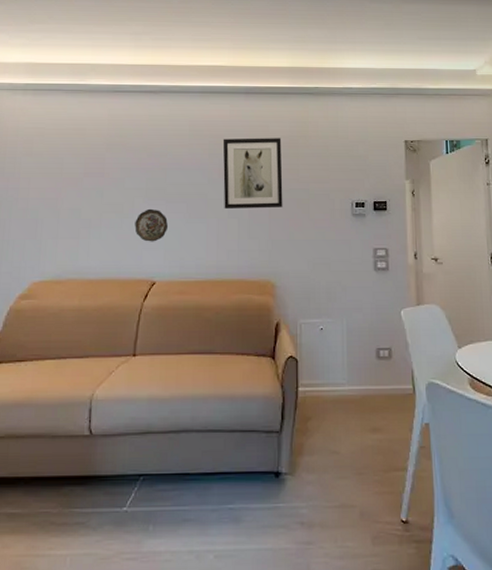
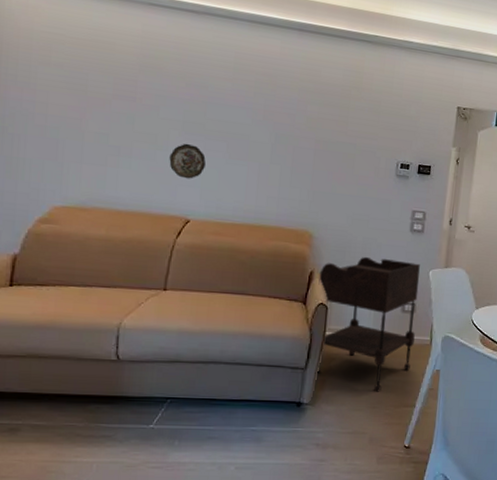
wall art: present [222,138,283,209] -> none [266,78,334,159]
side table: none [286,301,395,455] -> present [315,256,420,392]

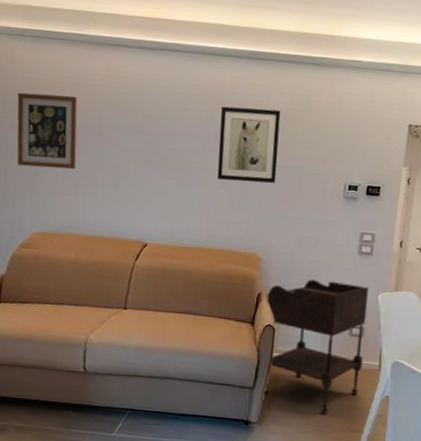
wall art: none [33,47,108,137] -> present [17,92,78,169]
decorative plate: present [169,143,206,179] -> none [129,172,162,206]
wall art: none [266,78,334,159] -> present [217,106,281,183]

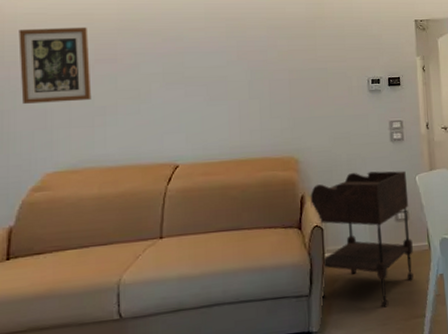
wall art: present [217,106,281,183] -> none [240,19,303,90]

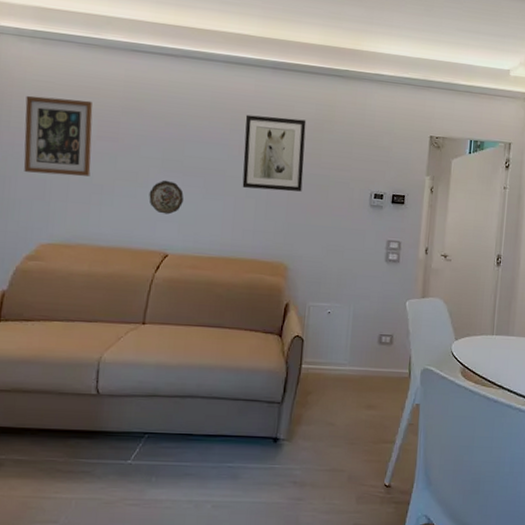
decorative plate: none [153,93,188,126] -> present [149,180,184,215]
wall art: none [240,19,303,90] -> present [242,114,307,192]
side table: present [310,170,414,308] -> none [291,287,397,427]

